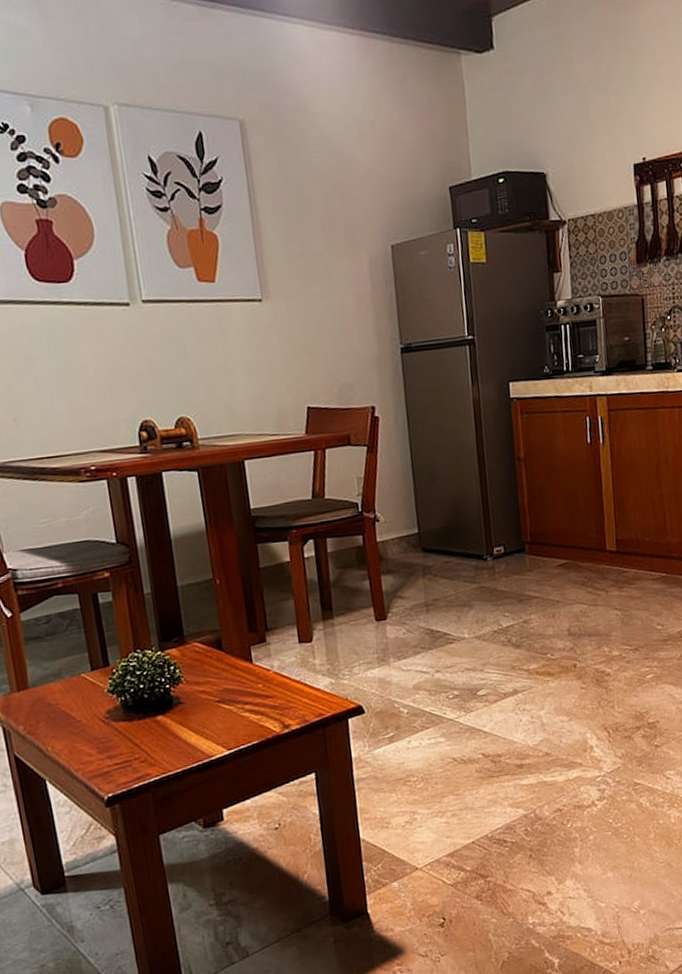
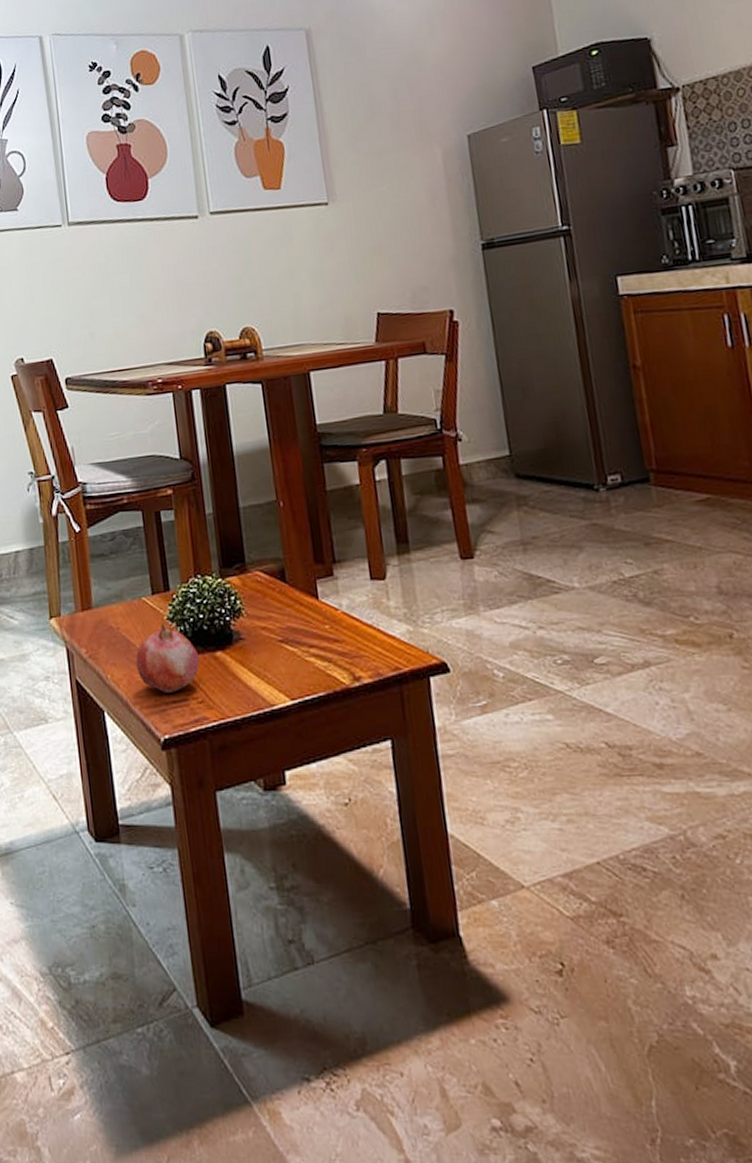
fruit: none [76,694,141,757] -> present [135,622,200,693]

